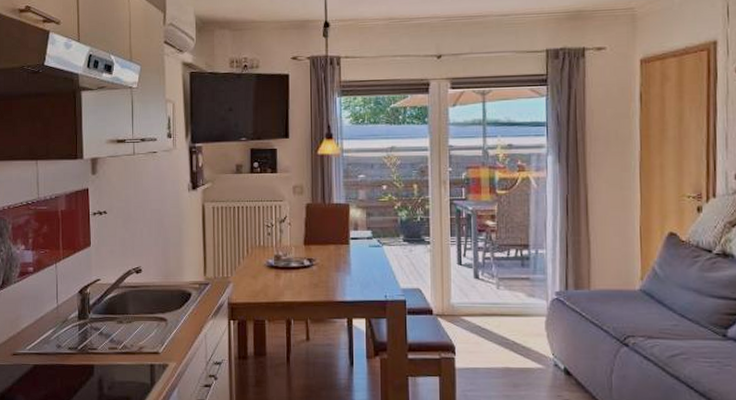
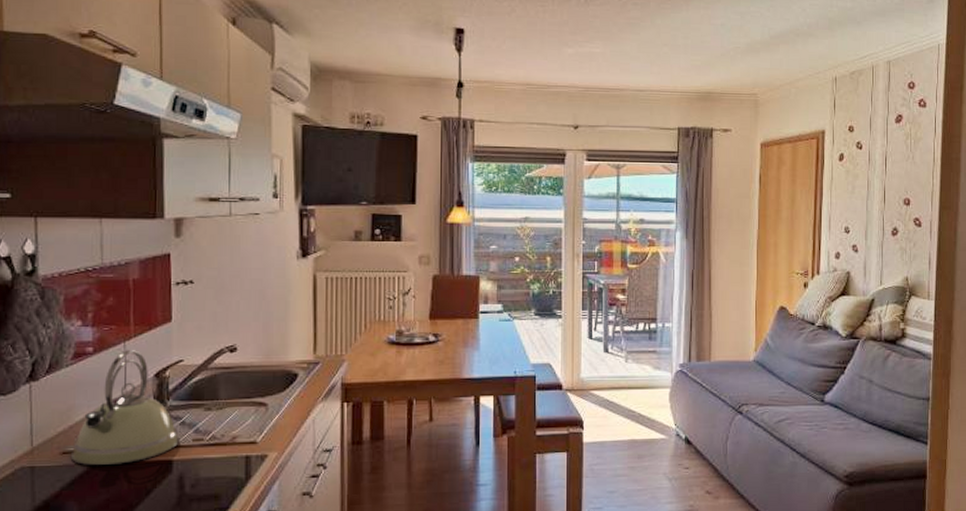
kettle: none [18,270,98,367] -> present [70,350,179,466]

